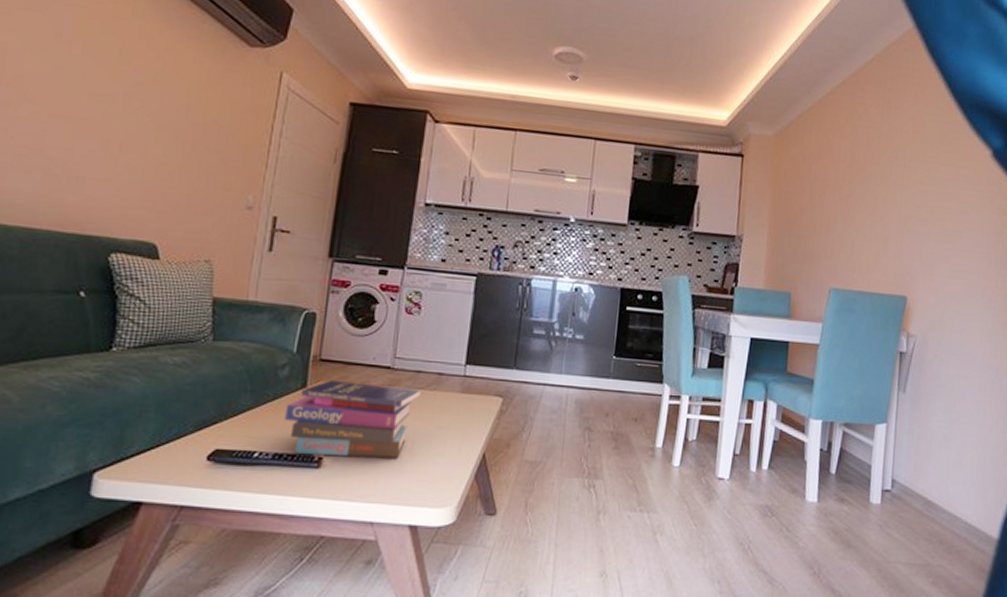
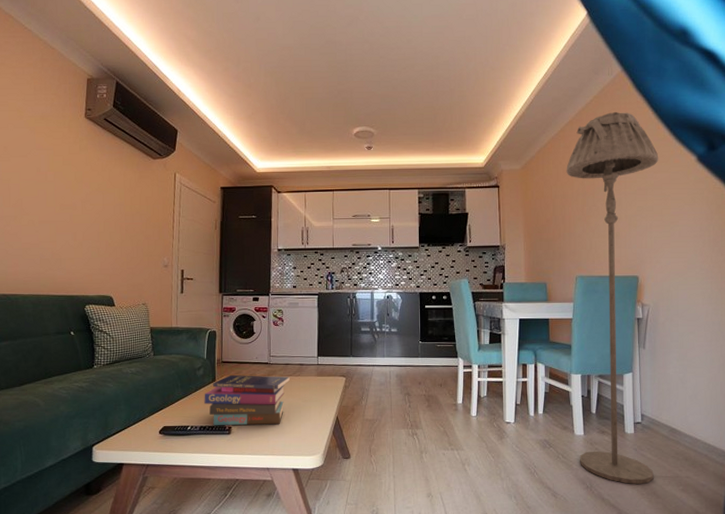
floor lamp: none [808,78,947,573] -> present [566,112,659,485]

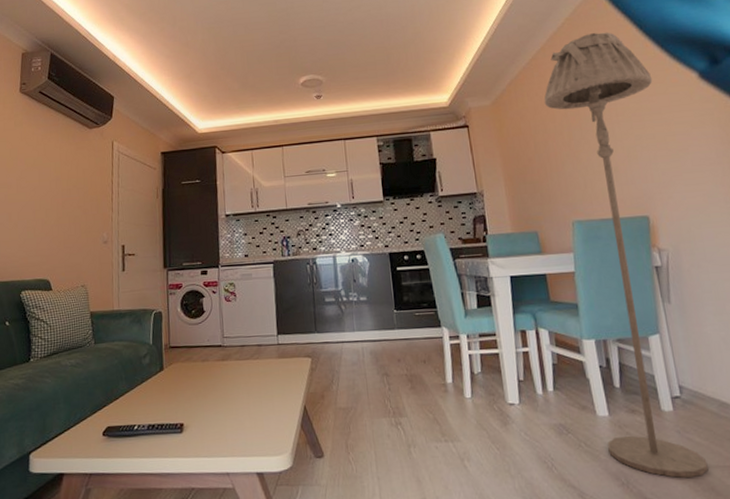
books: present [204,374,290,425] -> none [151,360,247,423]

